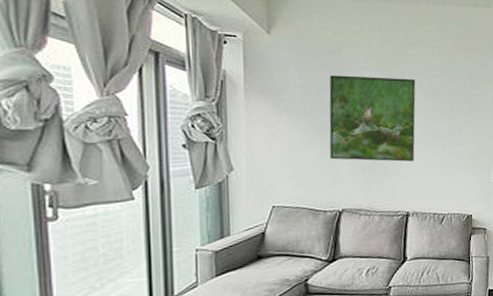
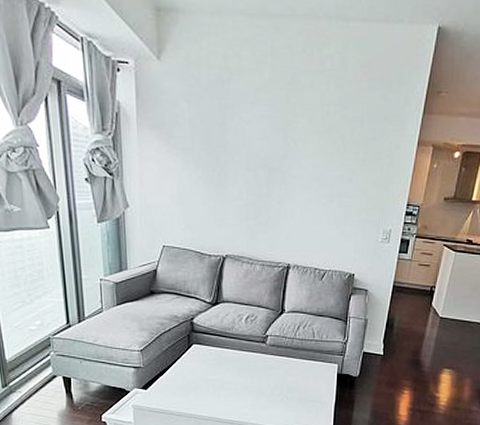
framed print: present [329,75,416,162] -> none [215,110,307,210]

